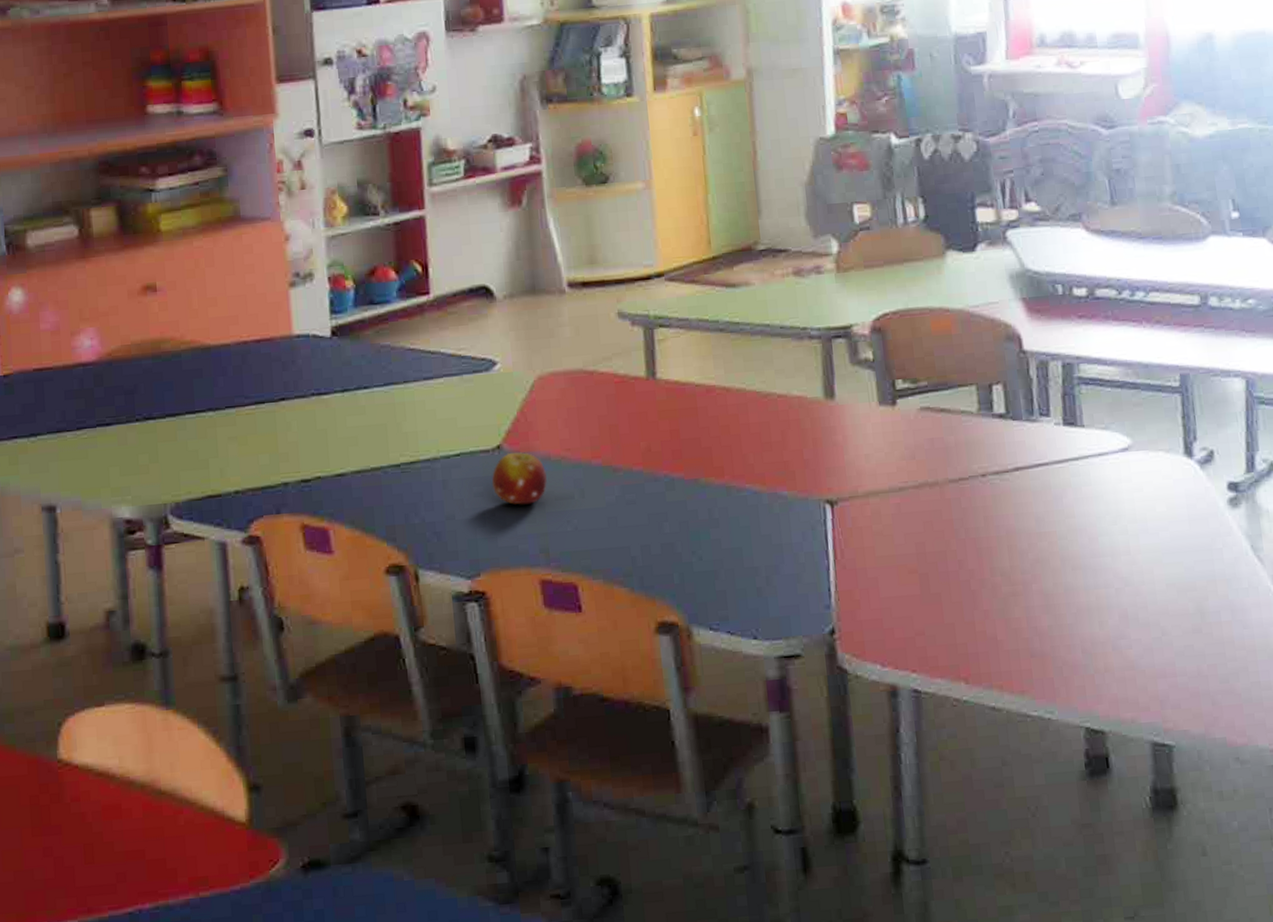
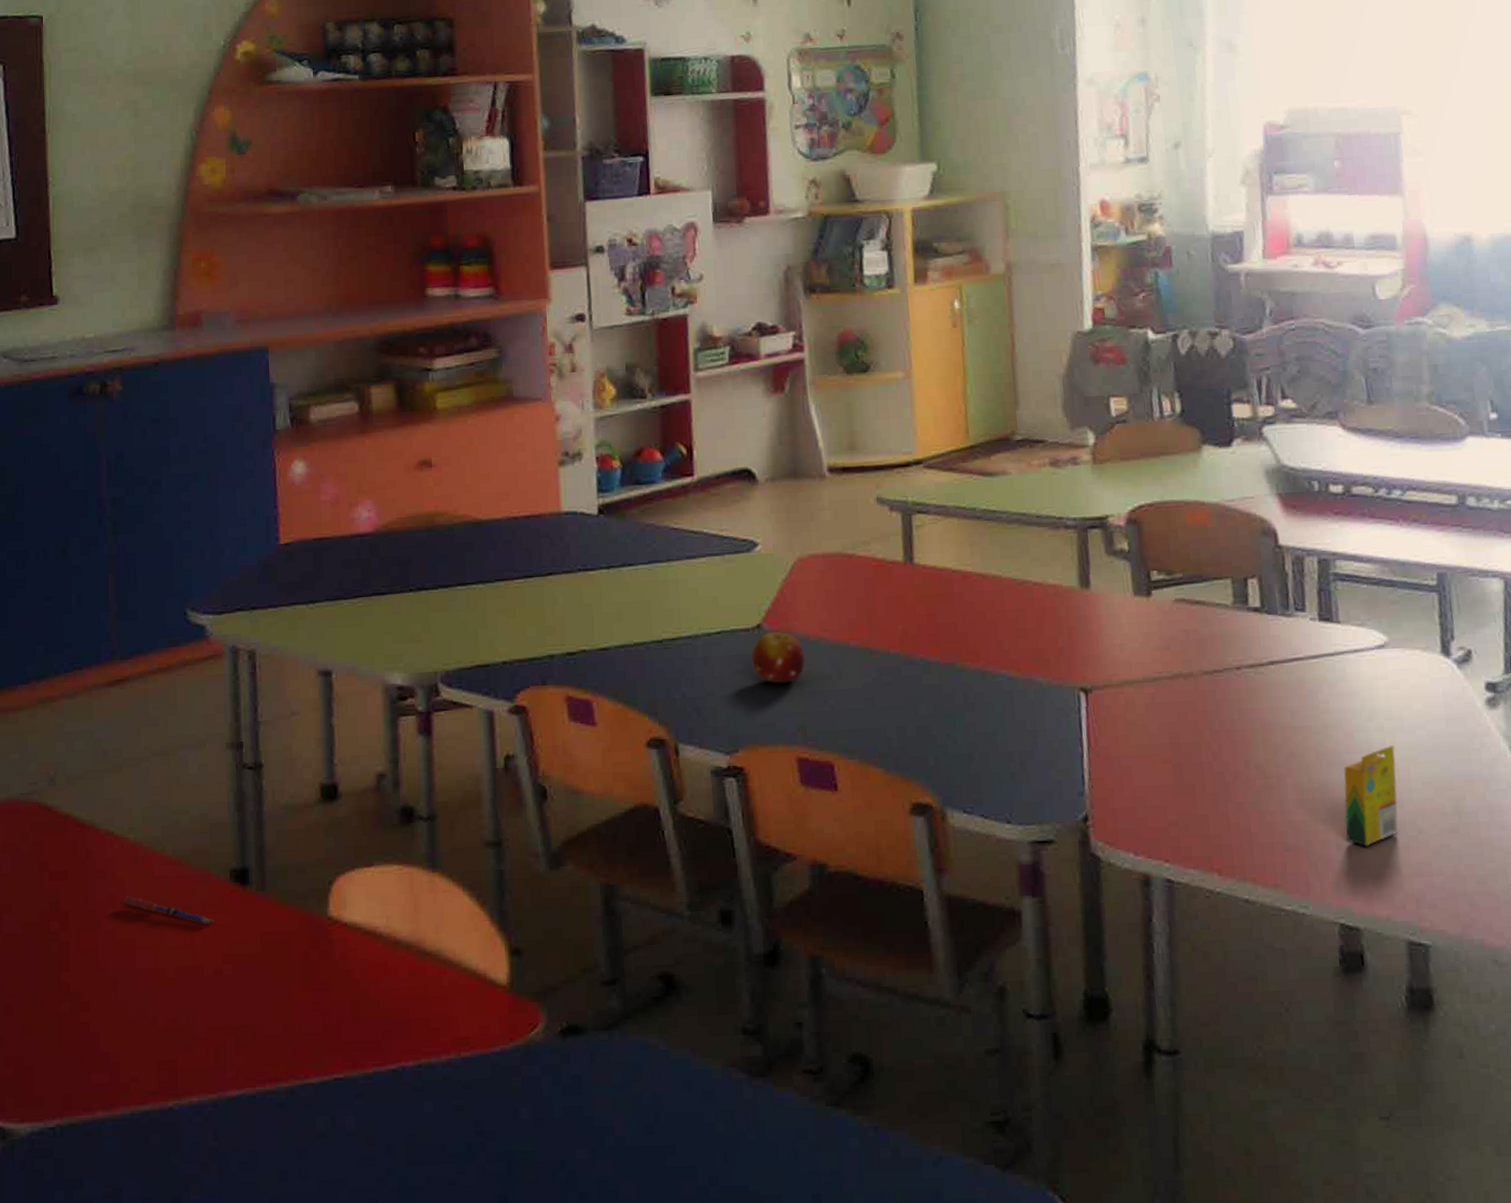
crayon box: none [1088,548,1142,650] -> present [1344,746,1398,847]

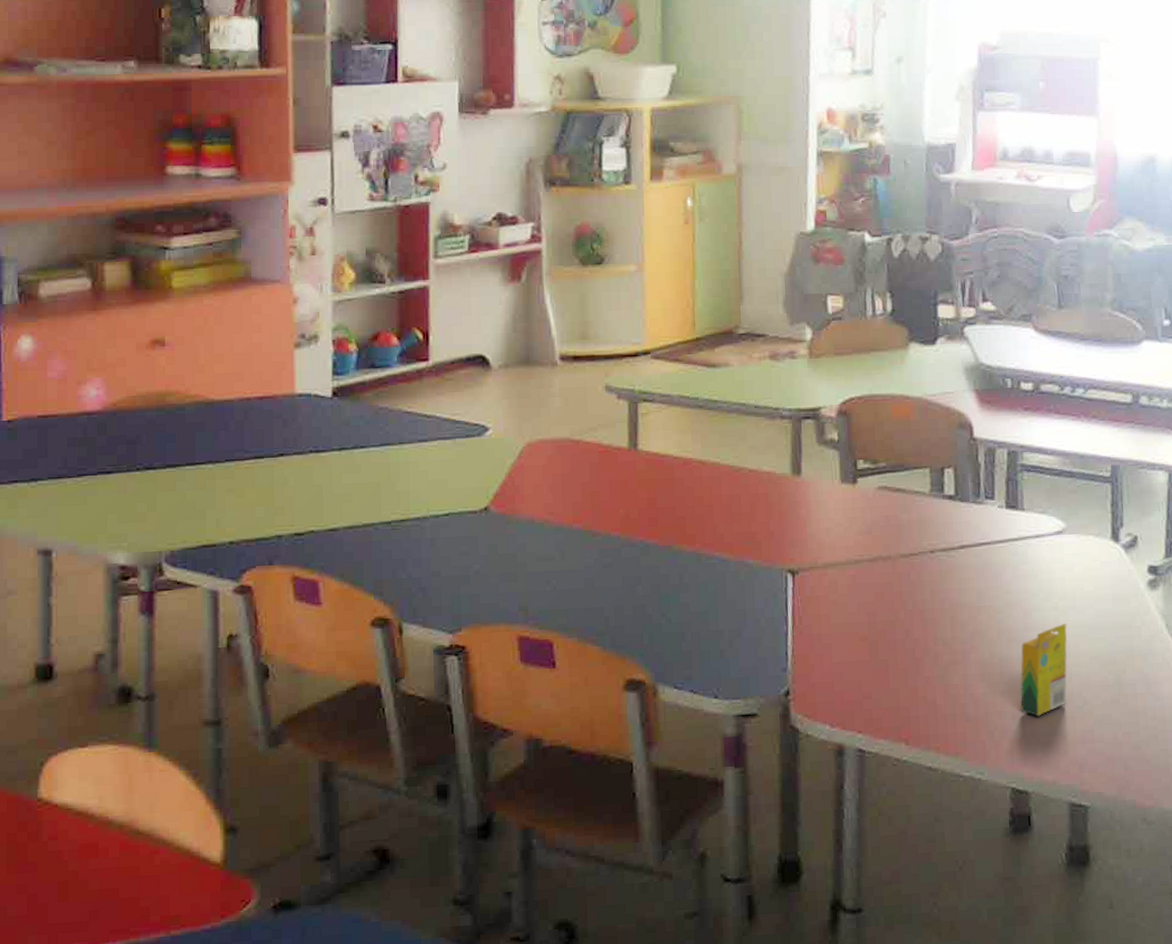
fruit: present [751,632,805,684] -> none [477,514,530,565]

